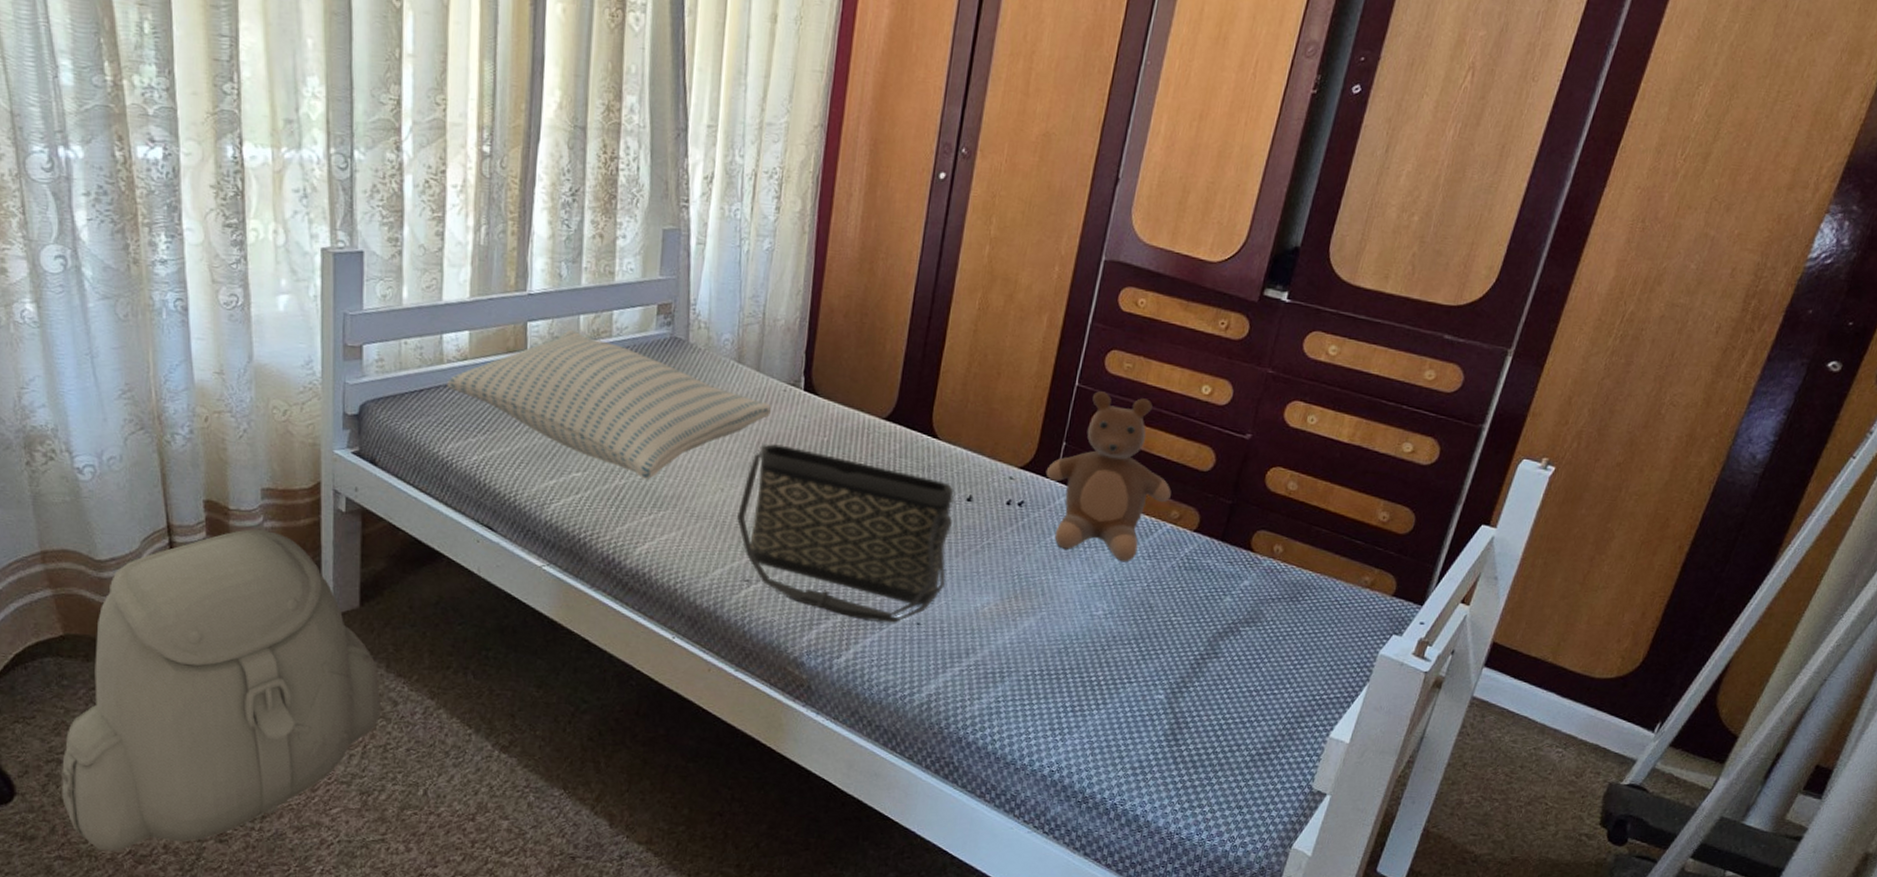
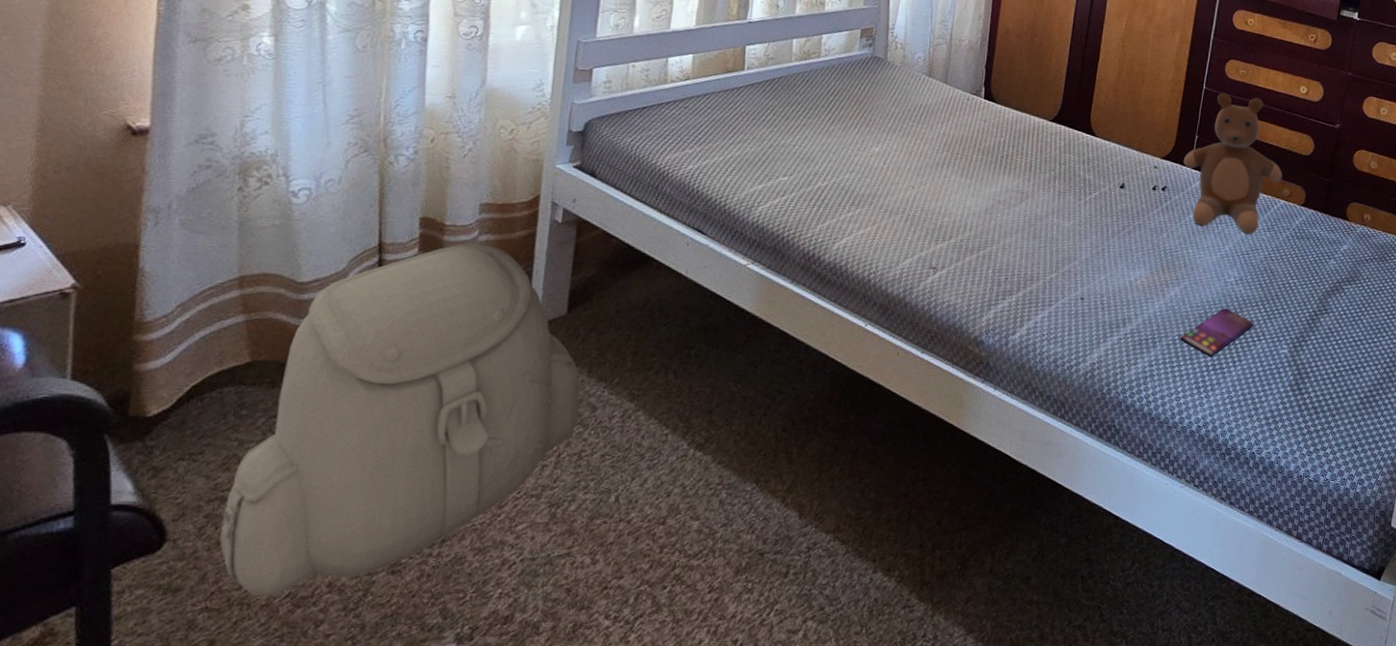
pillow: present [447,330,771,480] -> none [669,52,956,181]
handbag: present [736,443,954,623] -> none [925,145,1110,299]
smartphone: none [1033,643,1124,697] -> present [1180,307,1253,356]

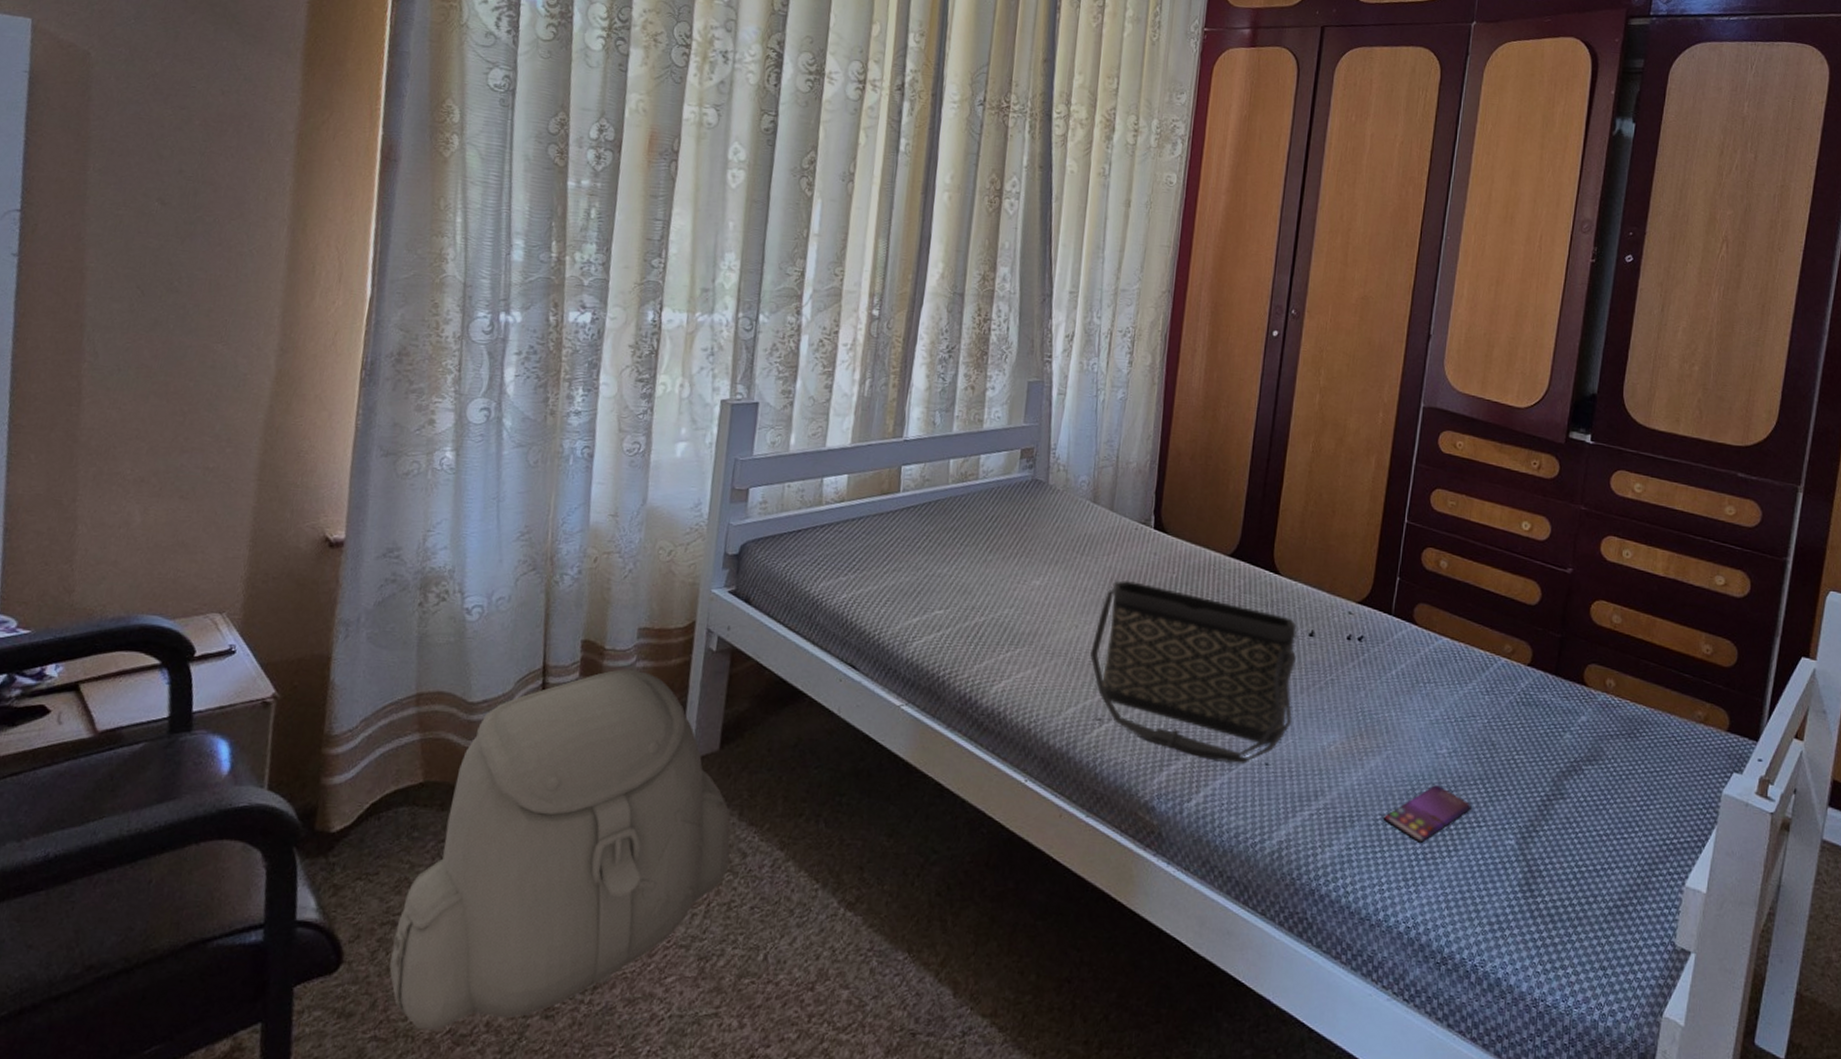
handbag: none [925,145,1110,299] -> present [1089,580,1297,764]
teddy bear: present [1183,93,1282,235] -> none [1382,528,1503,698]

